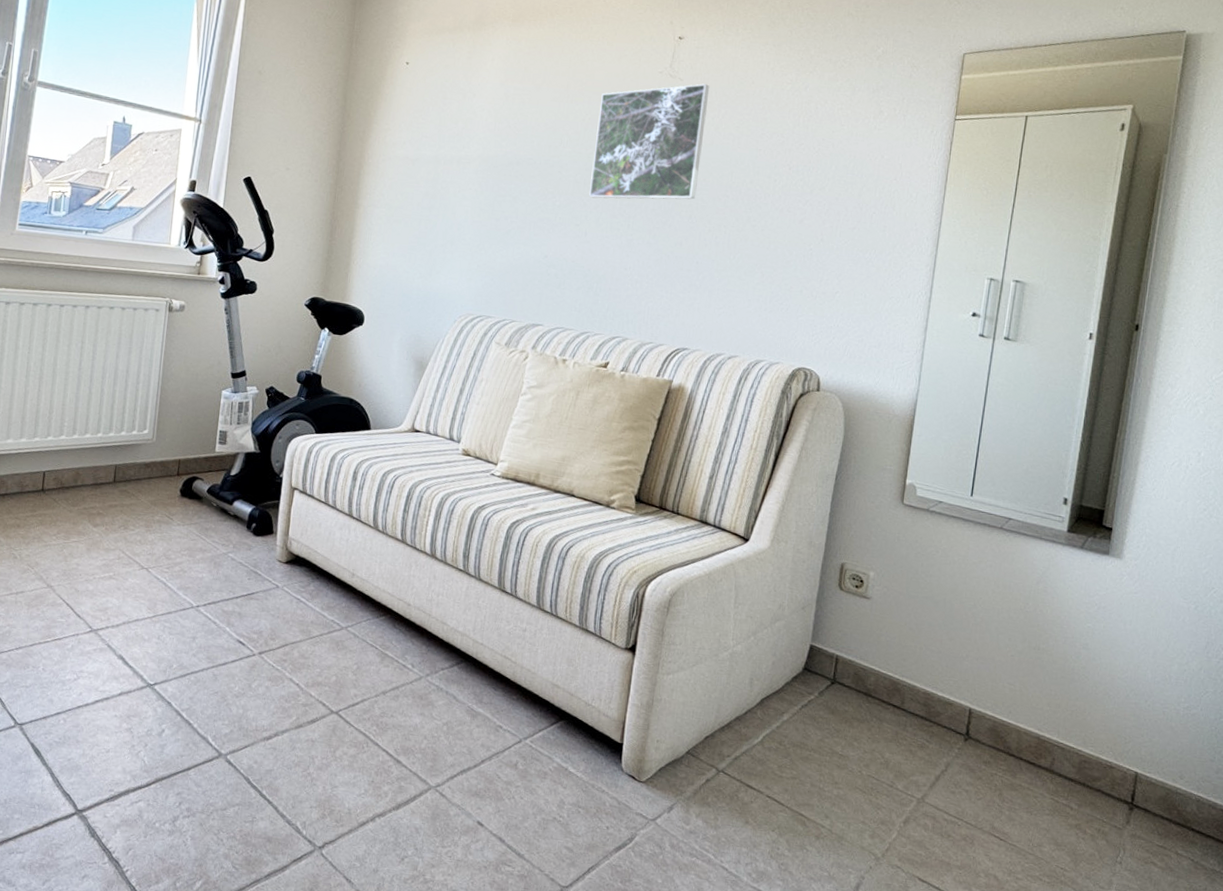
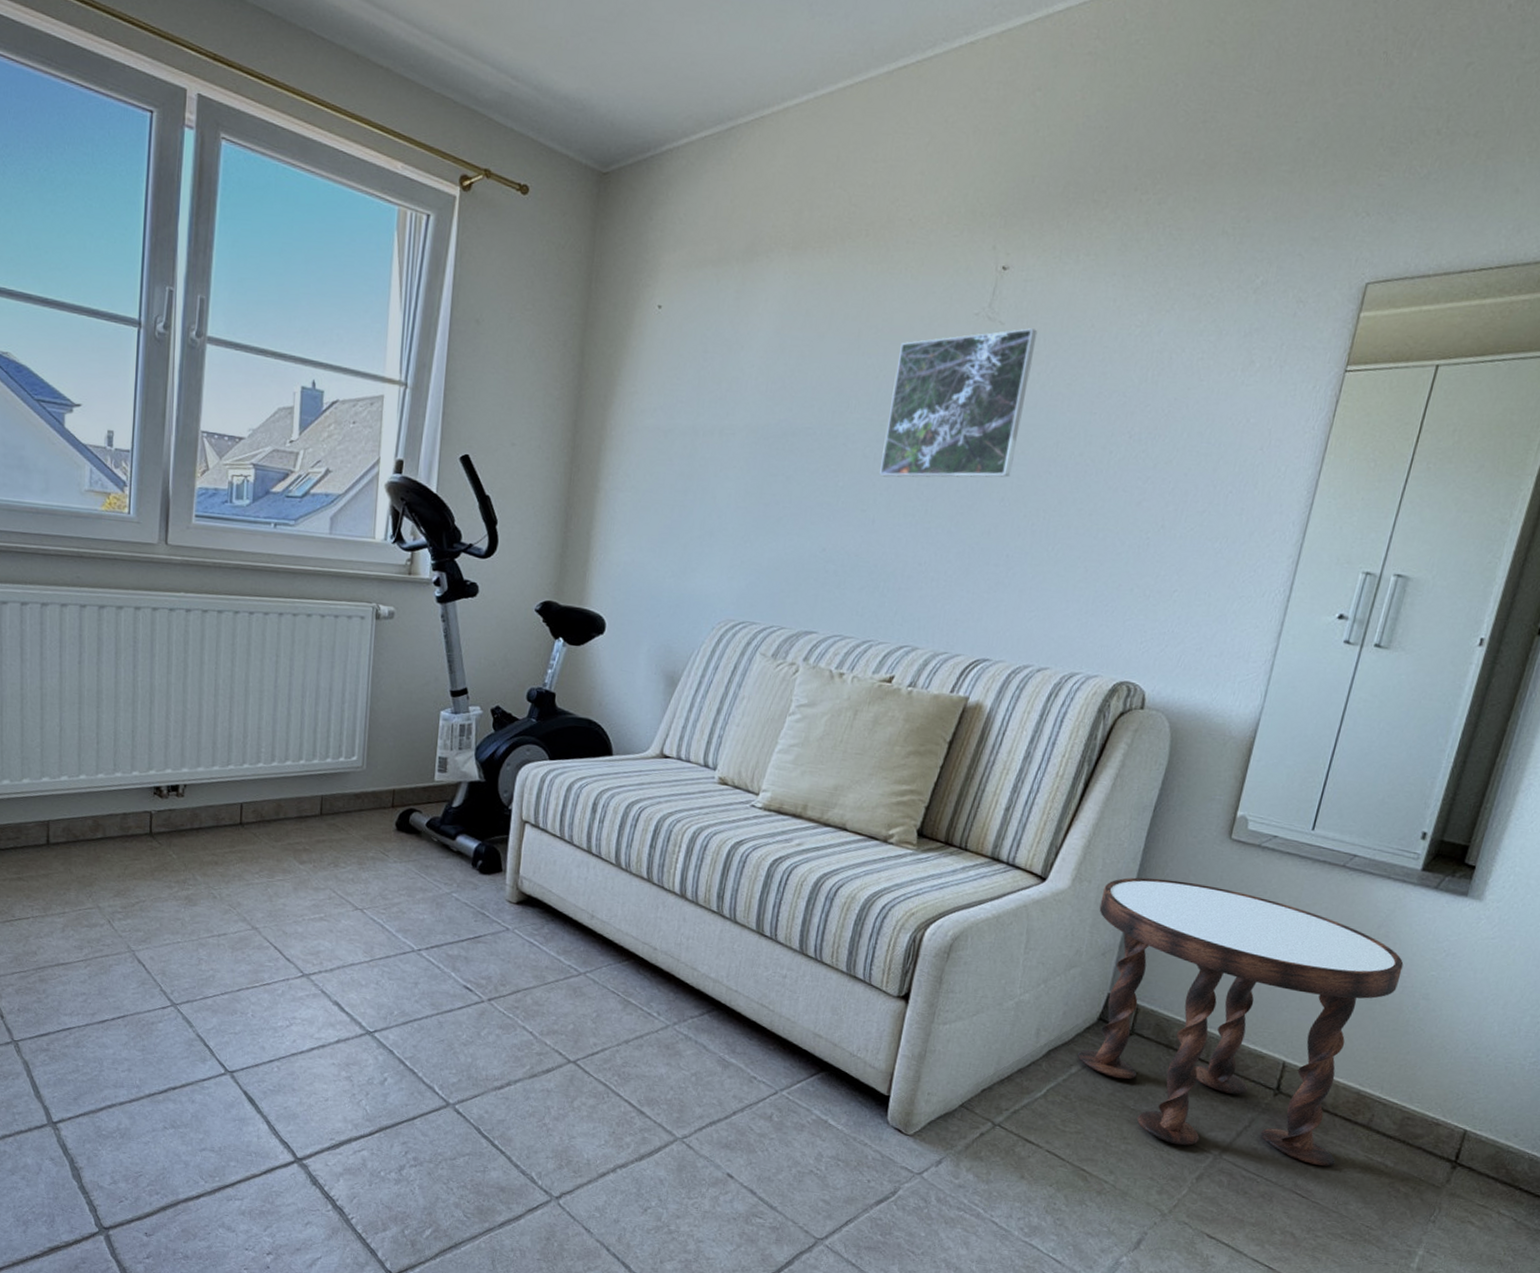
side table: none [787,538,1063,809] -> present [1076,877,1404,1166]

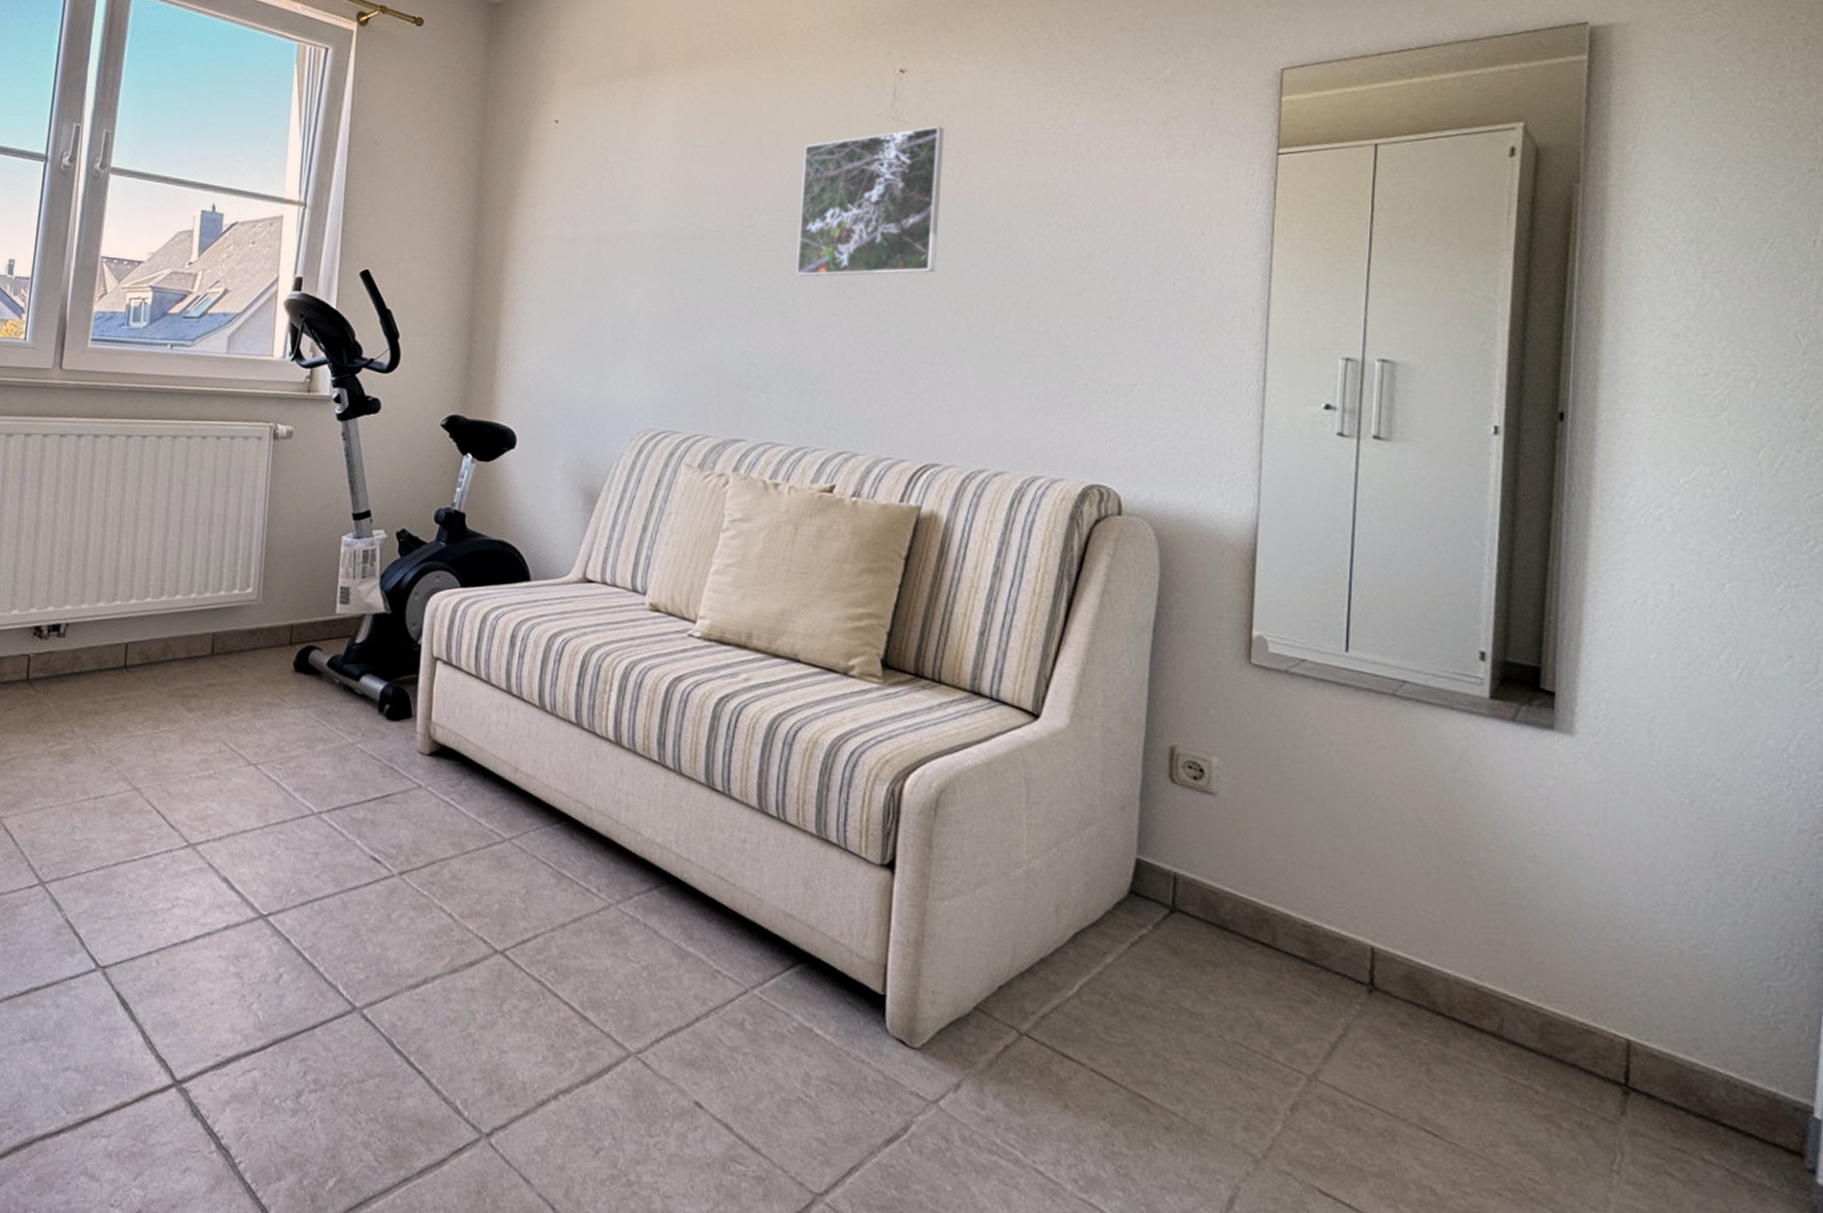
side table: present [1076,877,1404,1166] -> none [1108,712,1495,1092]

